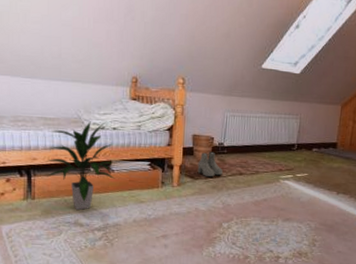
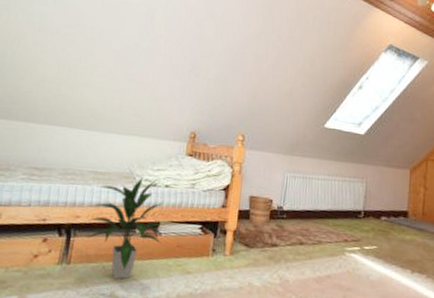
boots: present [197,151,223,178] -> none [253,216,281,247]

